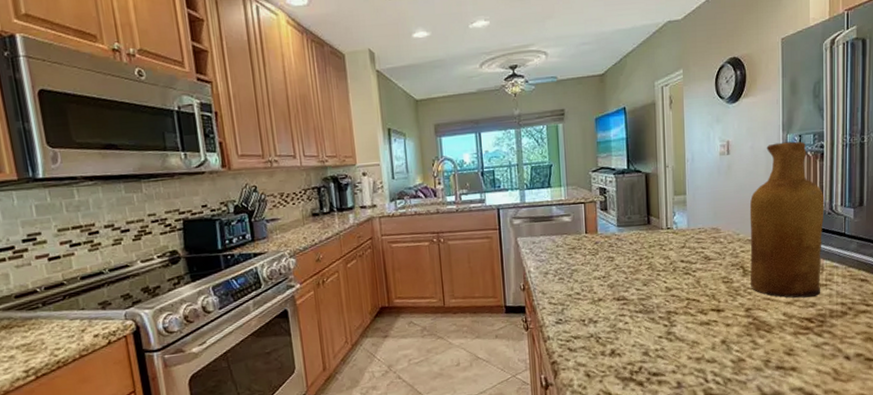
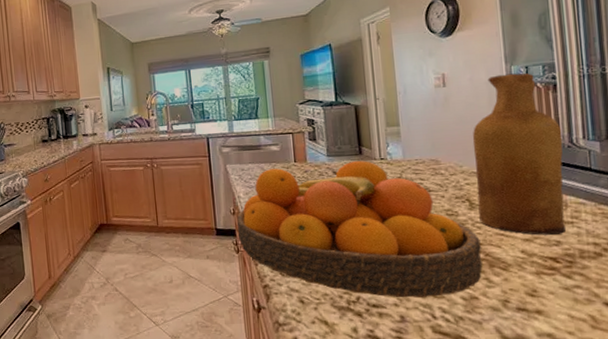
fruit bowl: none [526,230,750,365] -> present [236,160,483,299]

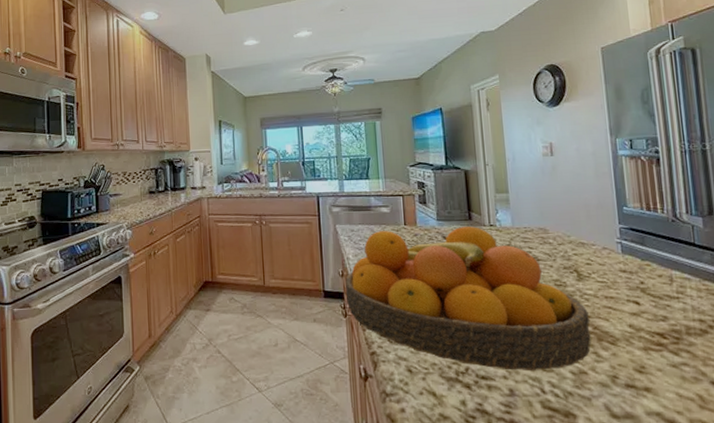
vase: present [472,72,567,235] -> none [579,145,673,310]

